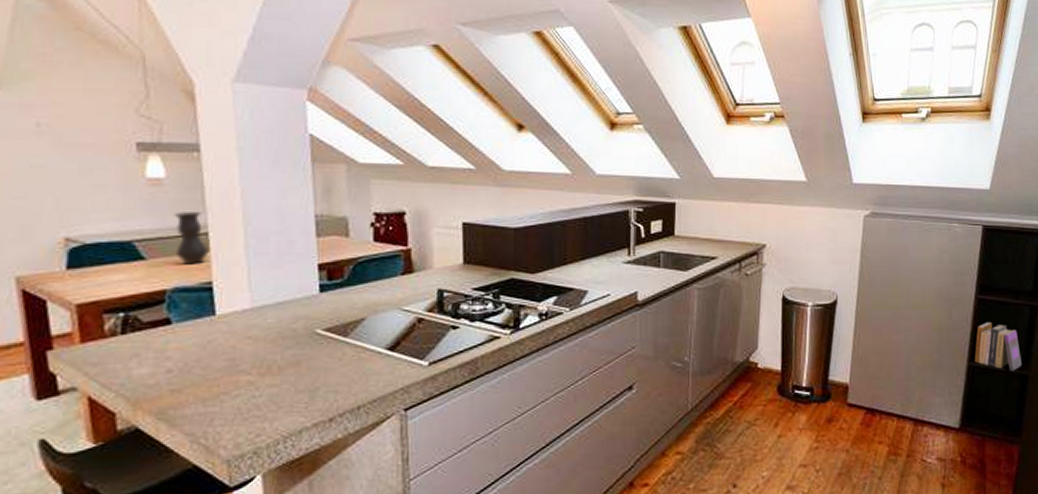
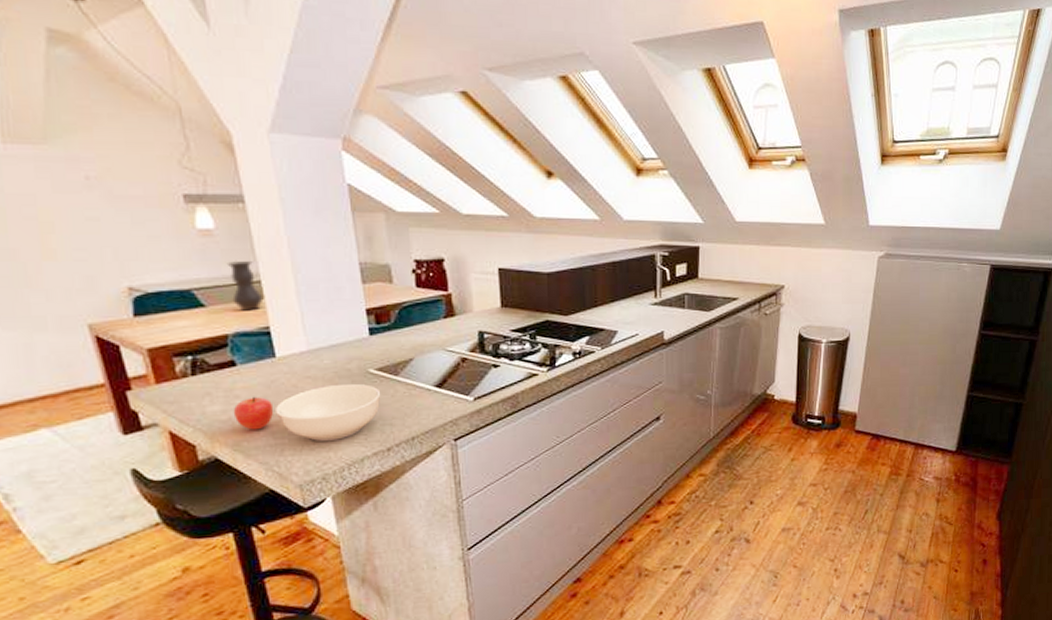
fruit: none [161,358,208,396] -> present [233,396,274,430]
bowl: none [209,345,327,410] -> present [276,383,381,441]
books: present [974,322,1022,371] -> none [974,356,1017,400]

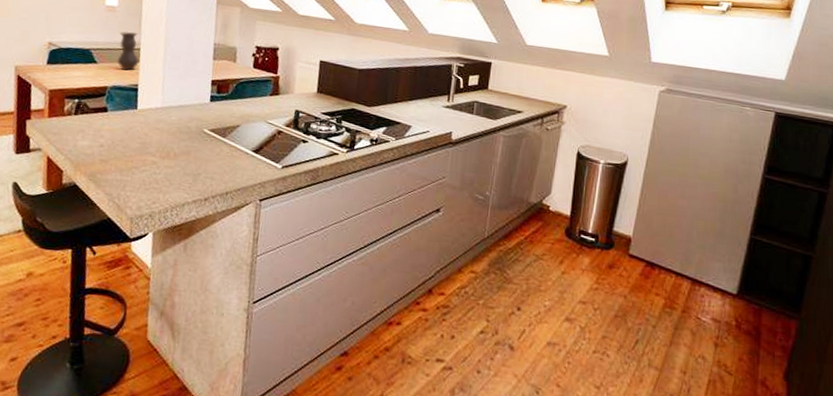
fruit: present [233,396,274,430] -> none [96,138,127,166]
bowl: present [276,383,381,441] -> none [127,138,210,185]

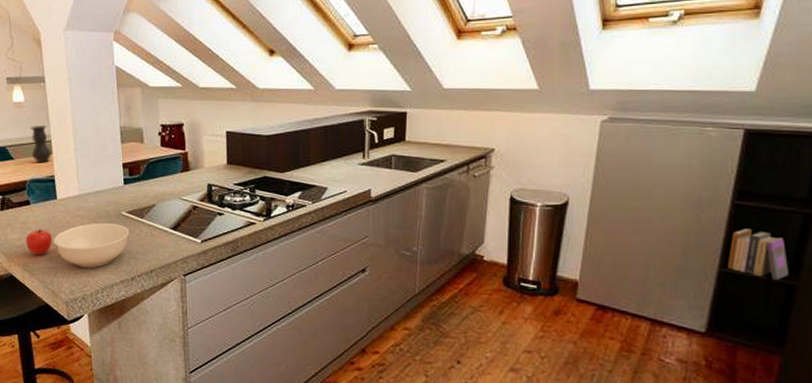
fruit: none [96,138,127,166] -> present [25,228,53,255]
bowl: none [127,138,210,185] -> present [54,222,130,268]
books: none [757,201,806,251] -> present [727,229,788,280]

